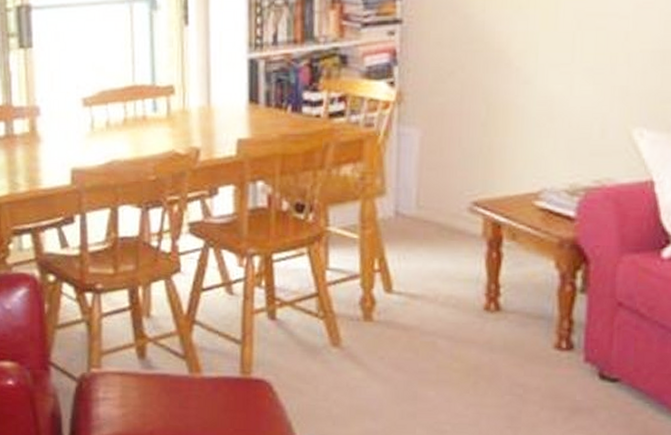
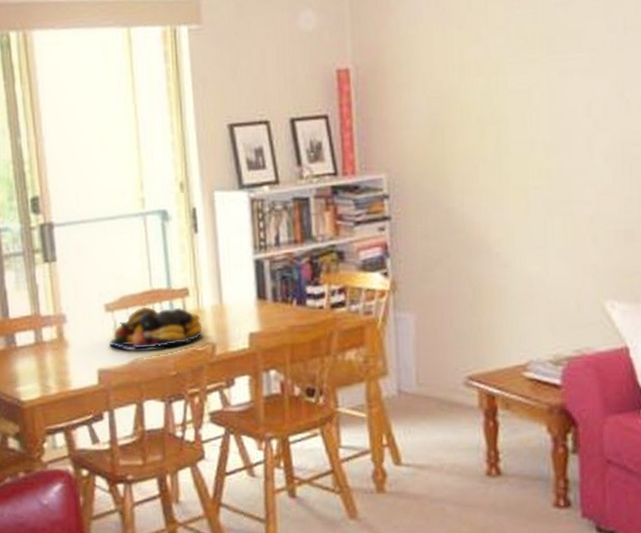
fruit bowl: none [84,103,187,149] -> present [109,306,203,349]

